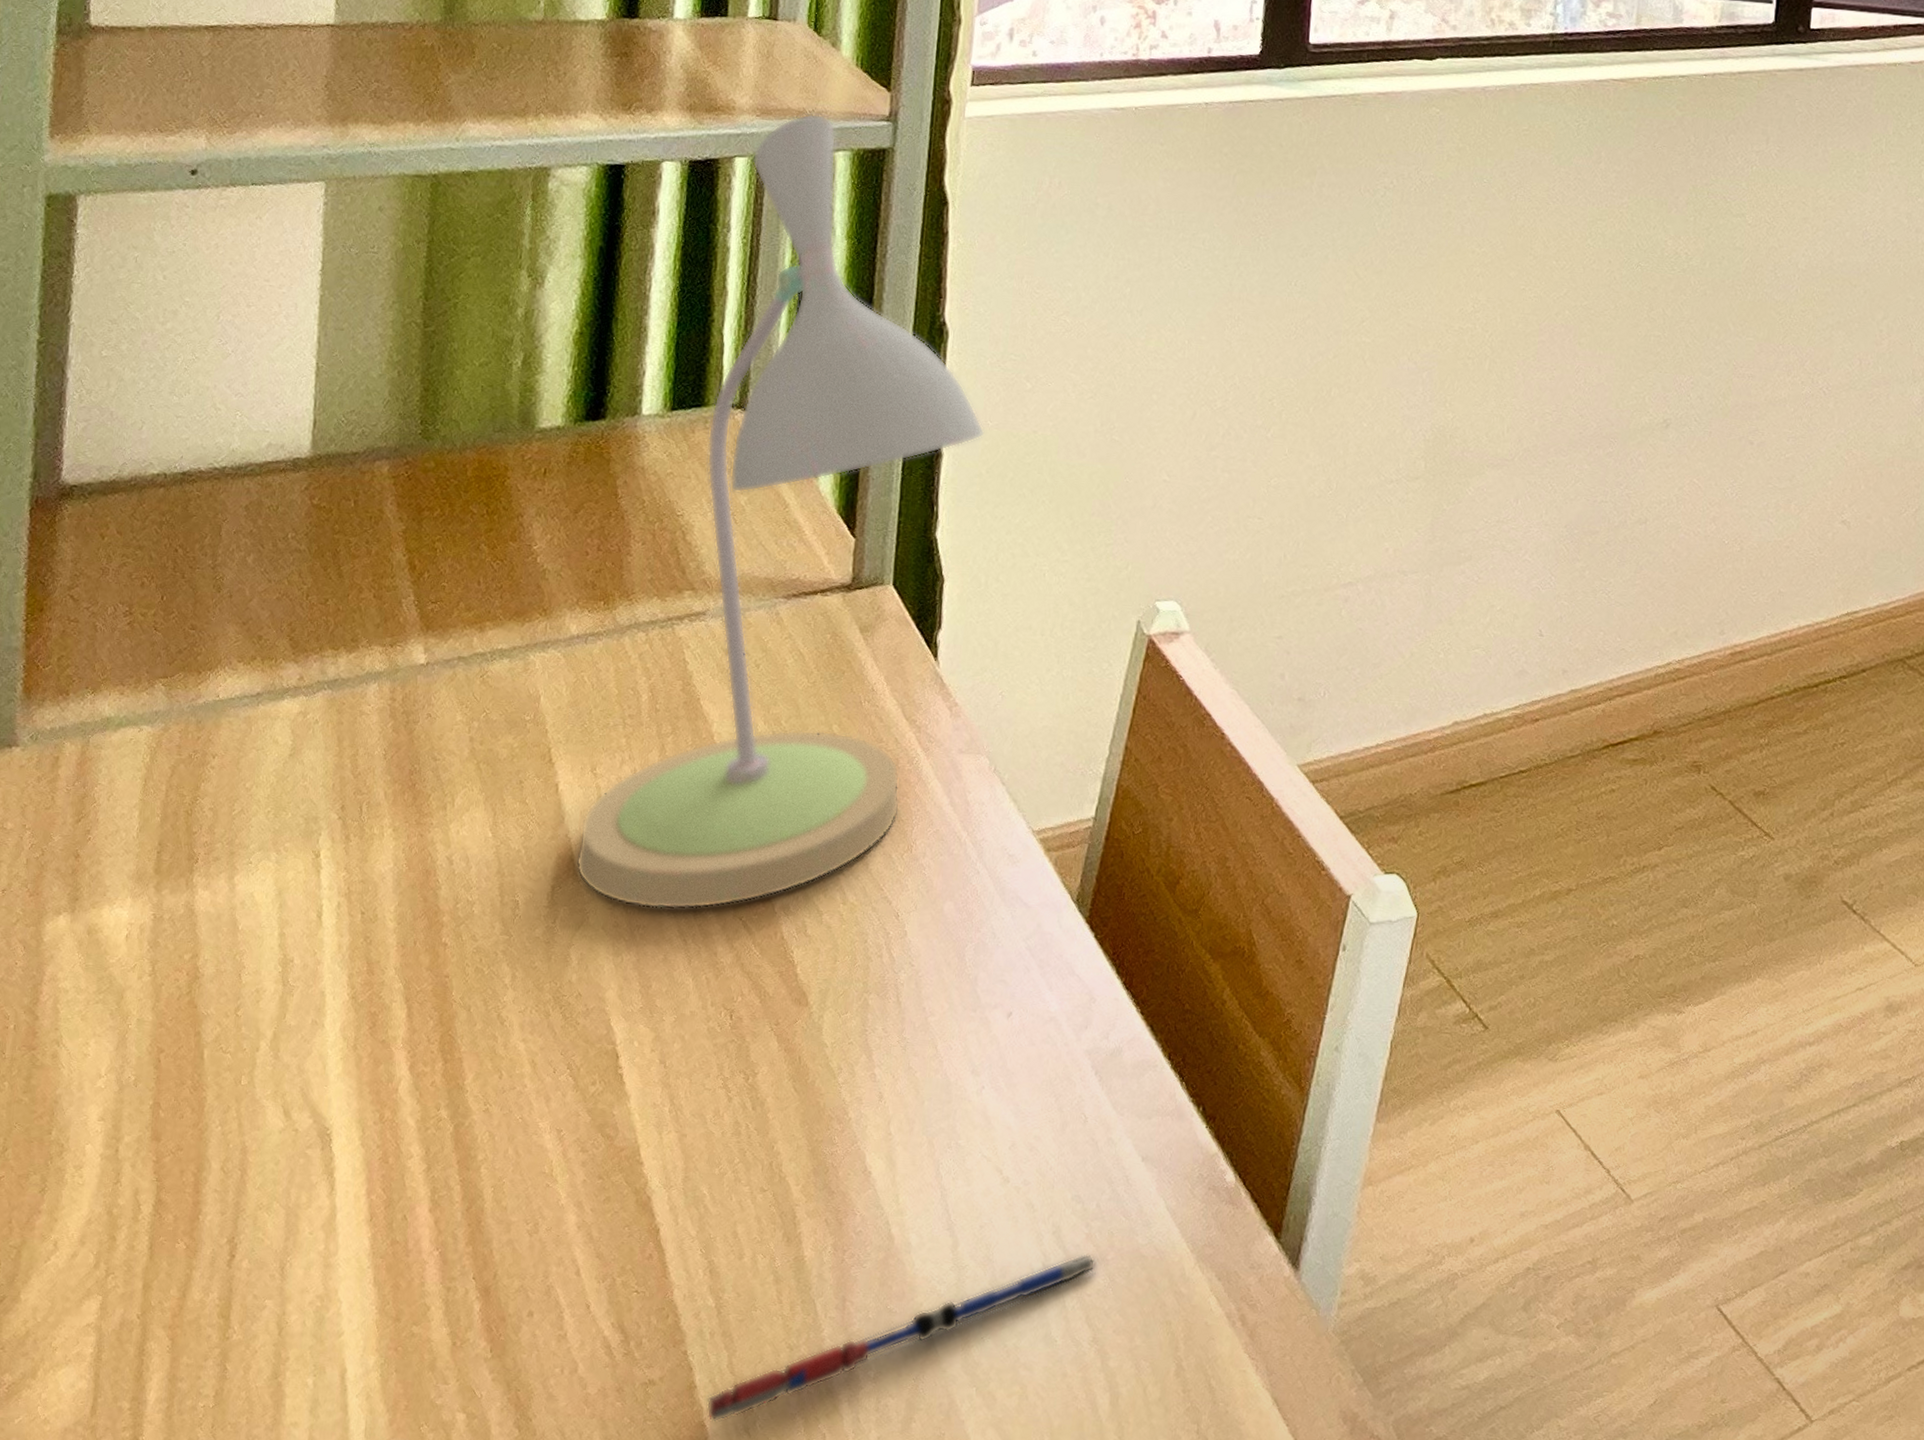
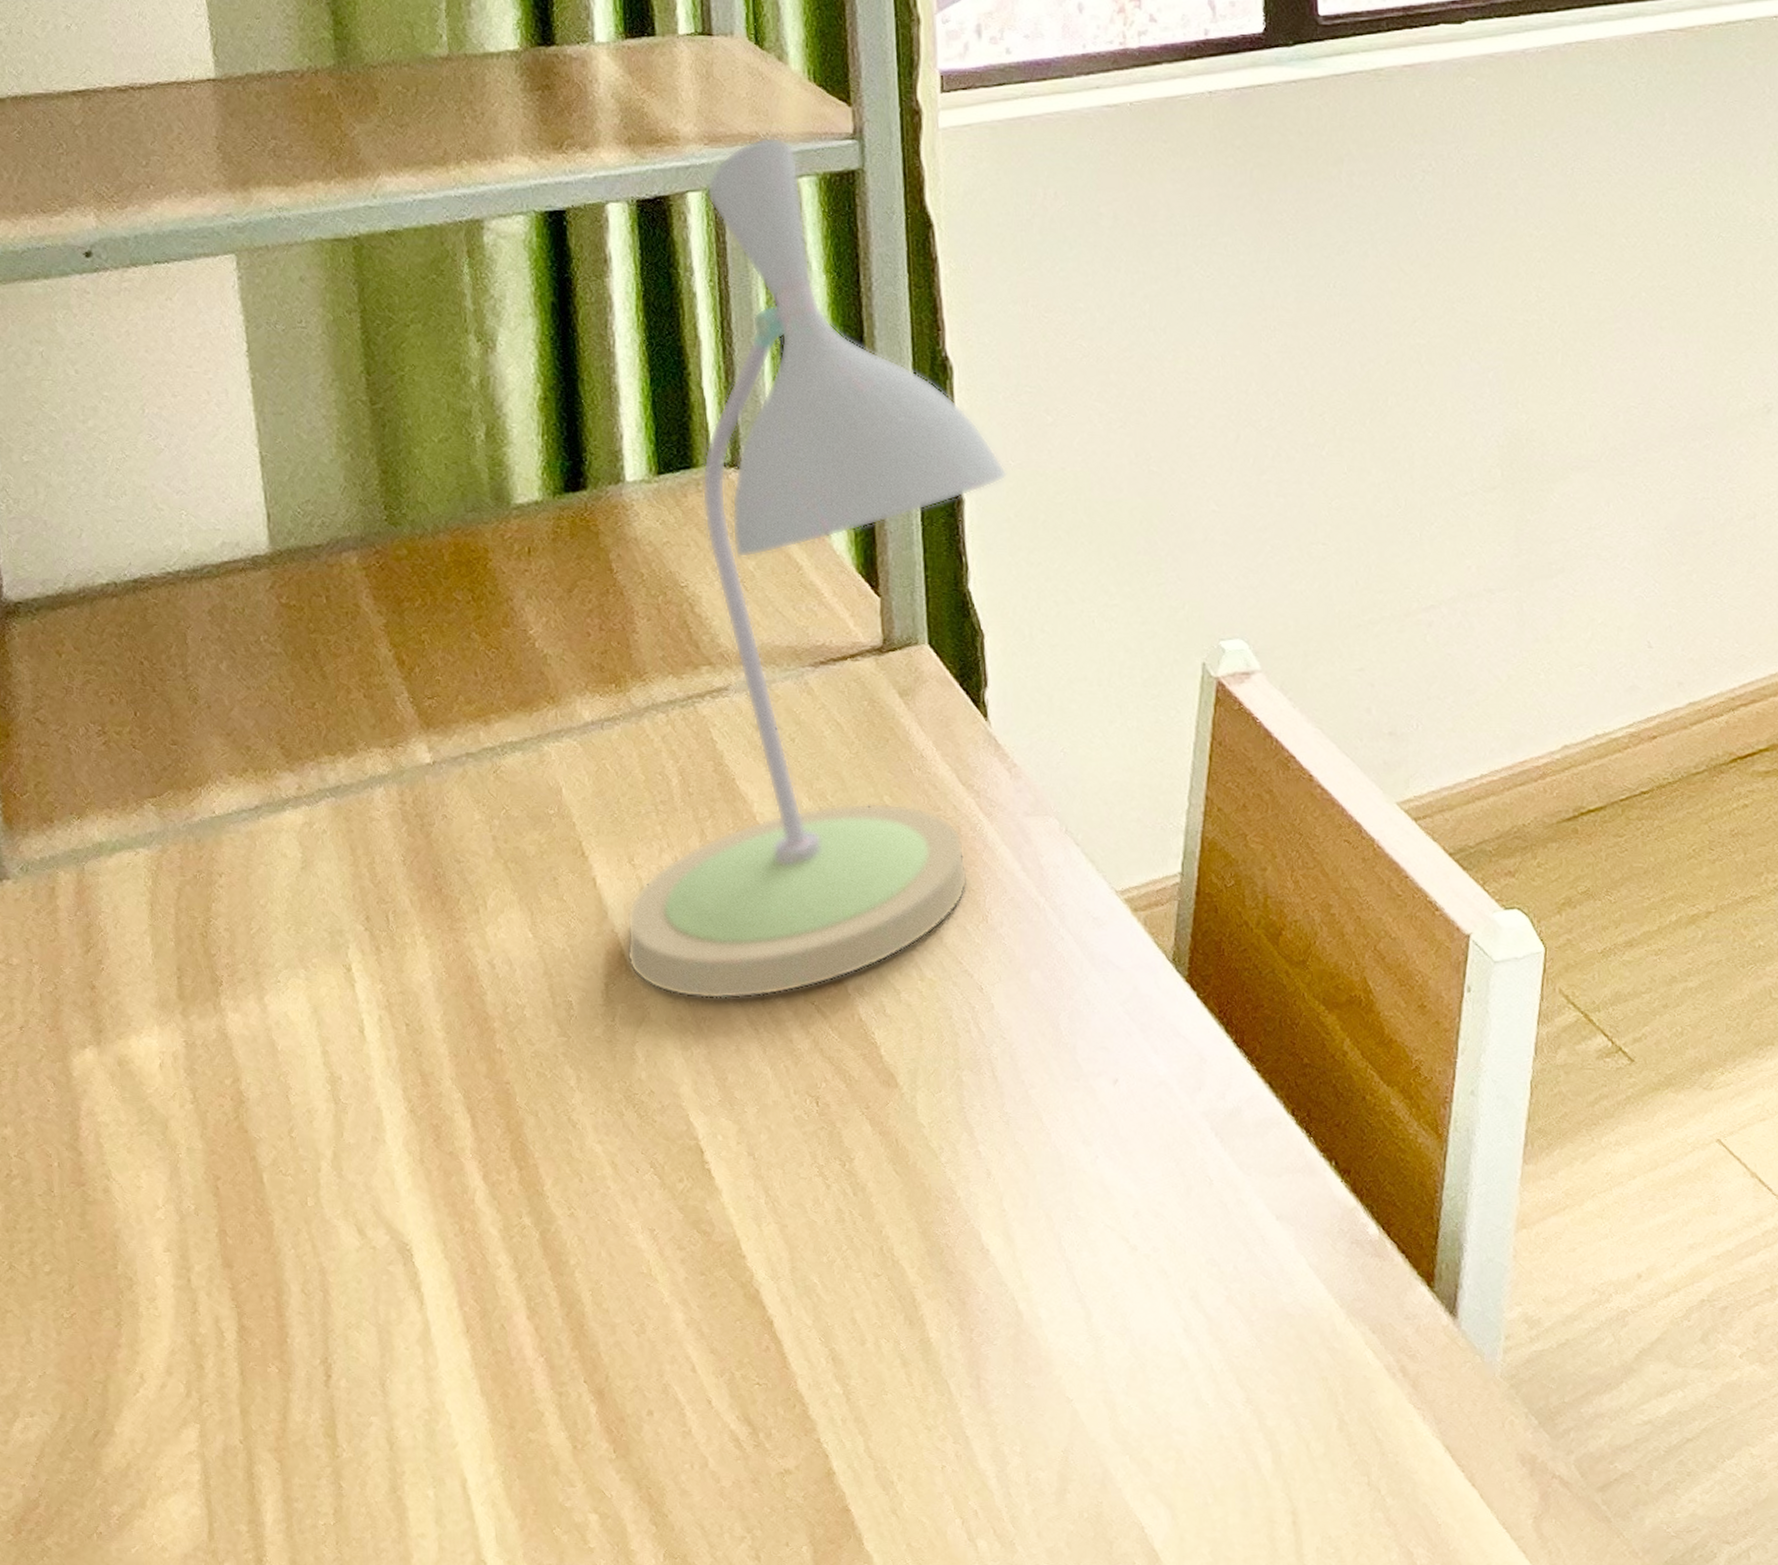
pen: present [706,1254,1096,1423] -> none [847,1316,1241,1506]

